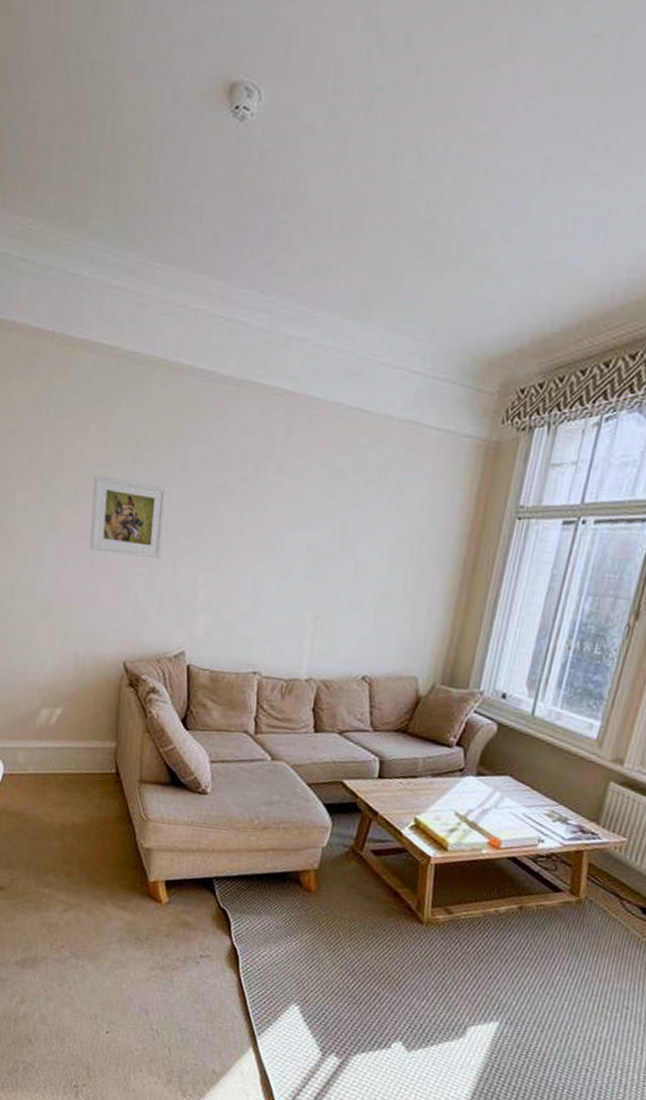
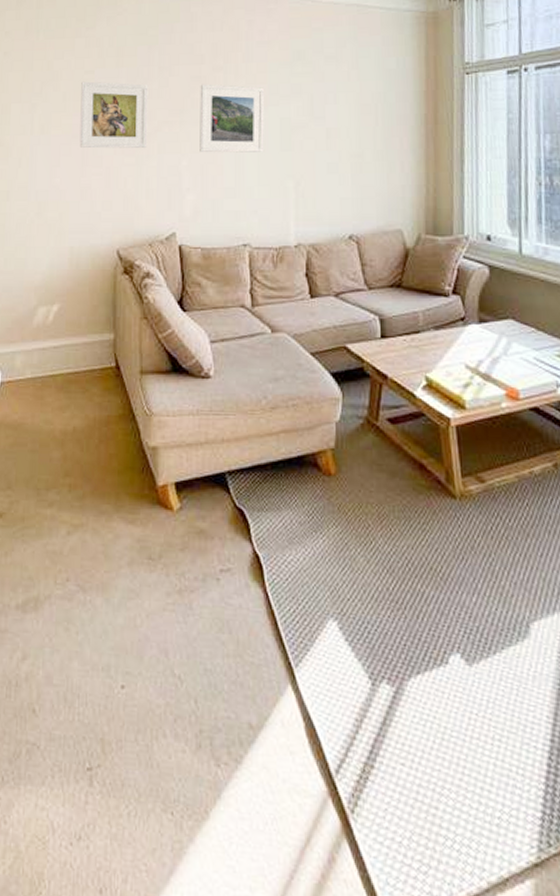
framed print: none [218,494,296,578] -> present [200,84,265,153]

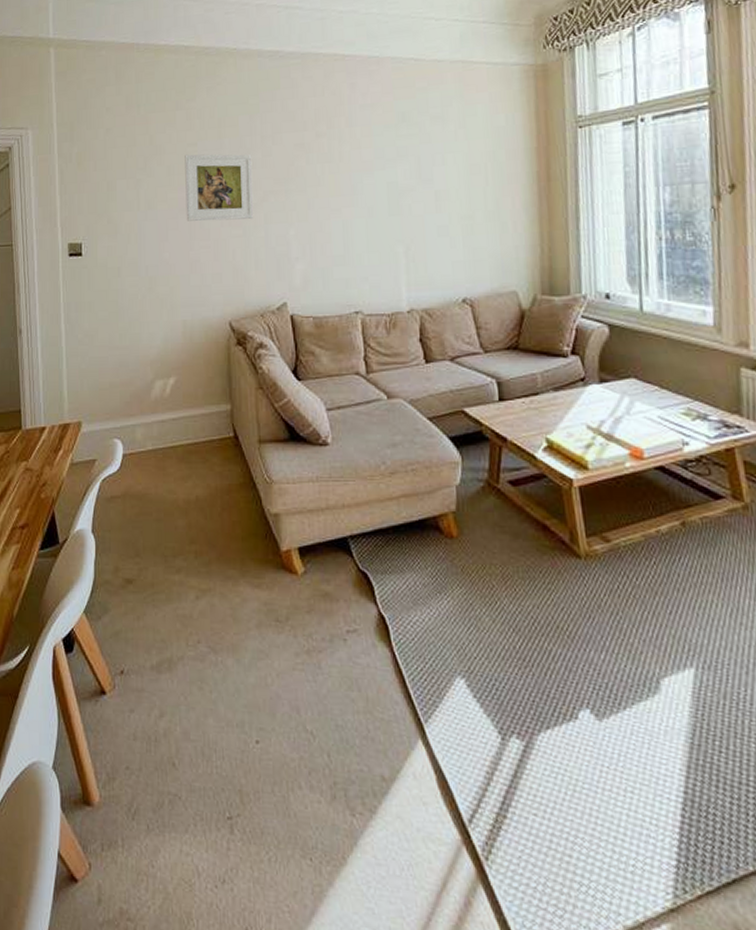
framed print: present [200,84,265,153] -> none [304,151,372,221]

